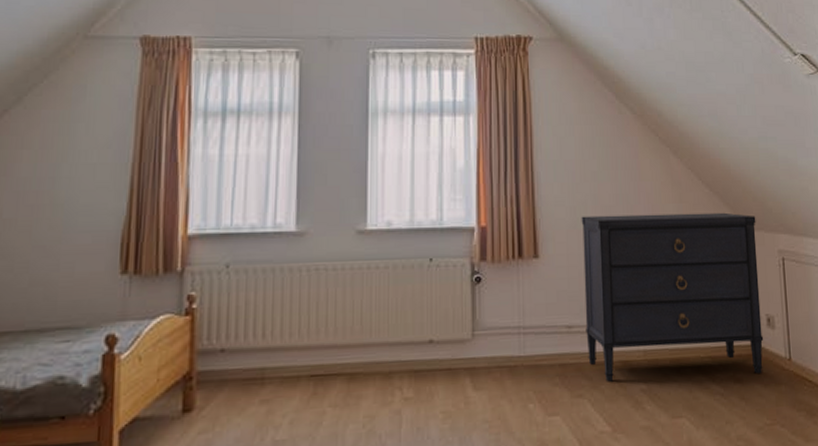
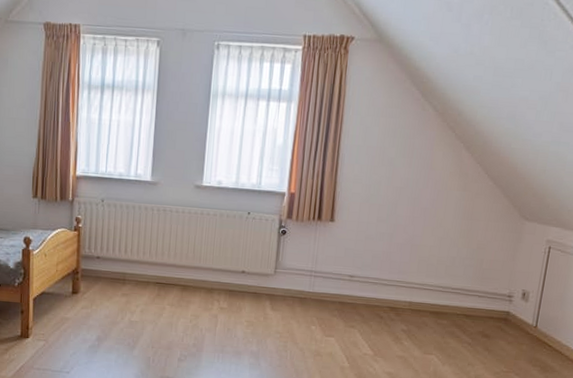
dresser: present [581,212,764,382] -> none [363,193,532,334]

